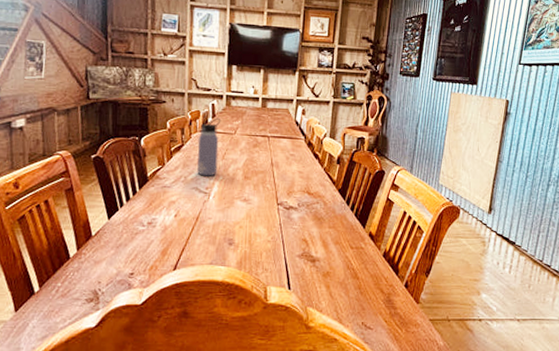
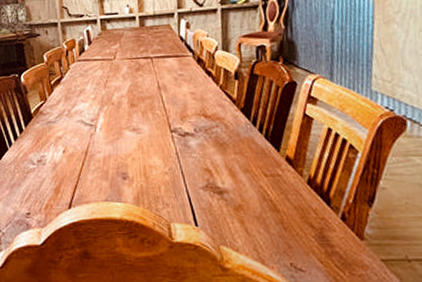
water bottle: present [197,117,221,176] -> none [76,44,101,108]

